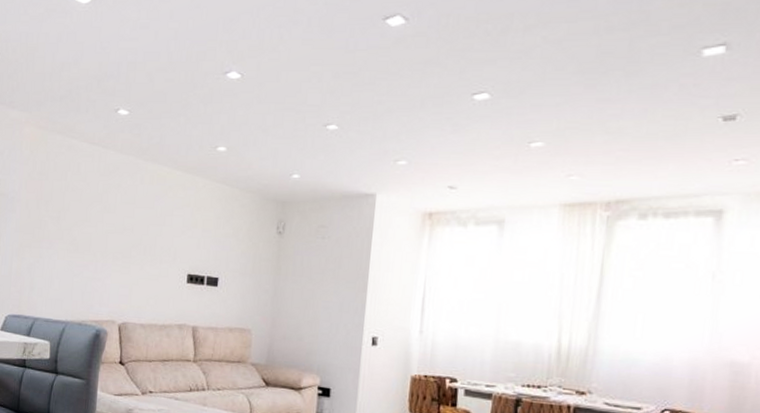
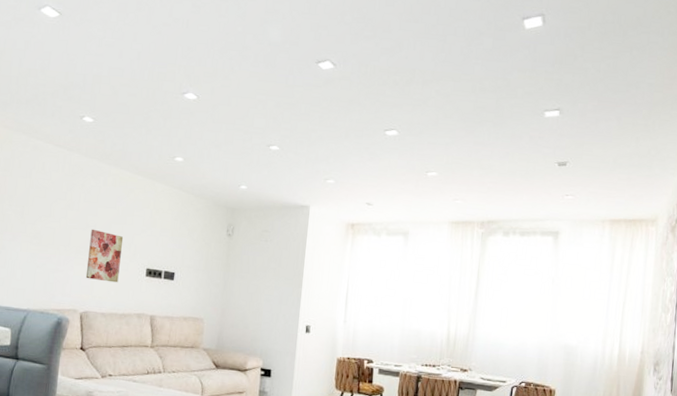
wall art: none [123,232,163,291] -> present [85,229,124,283]

